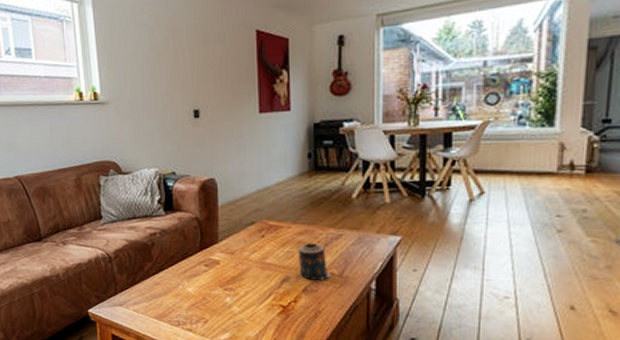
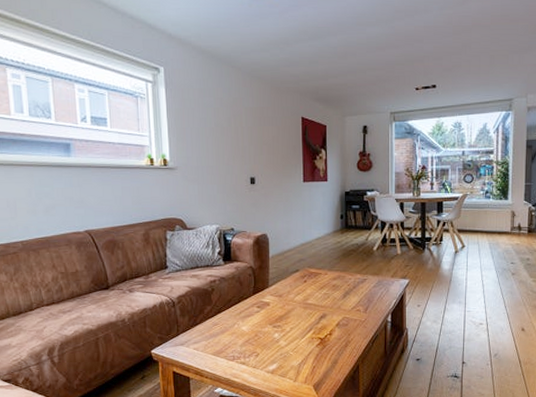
candle: present [297,243,331,280] -> none [332,286,358,316]

